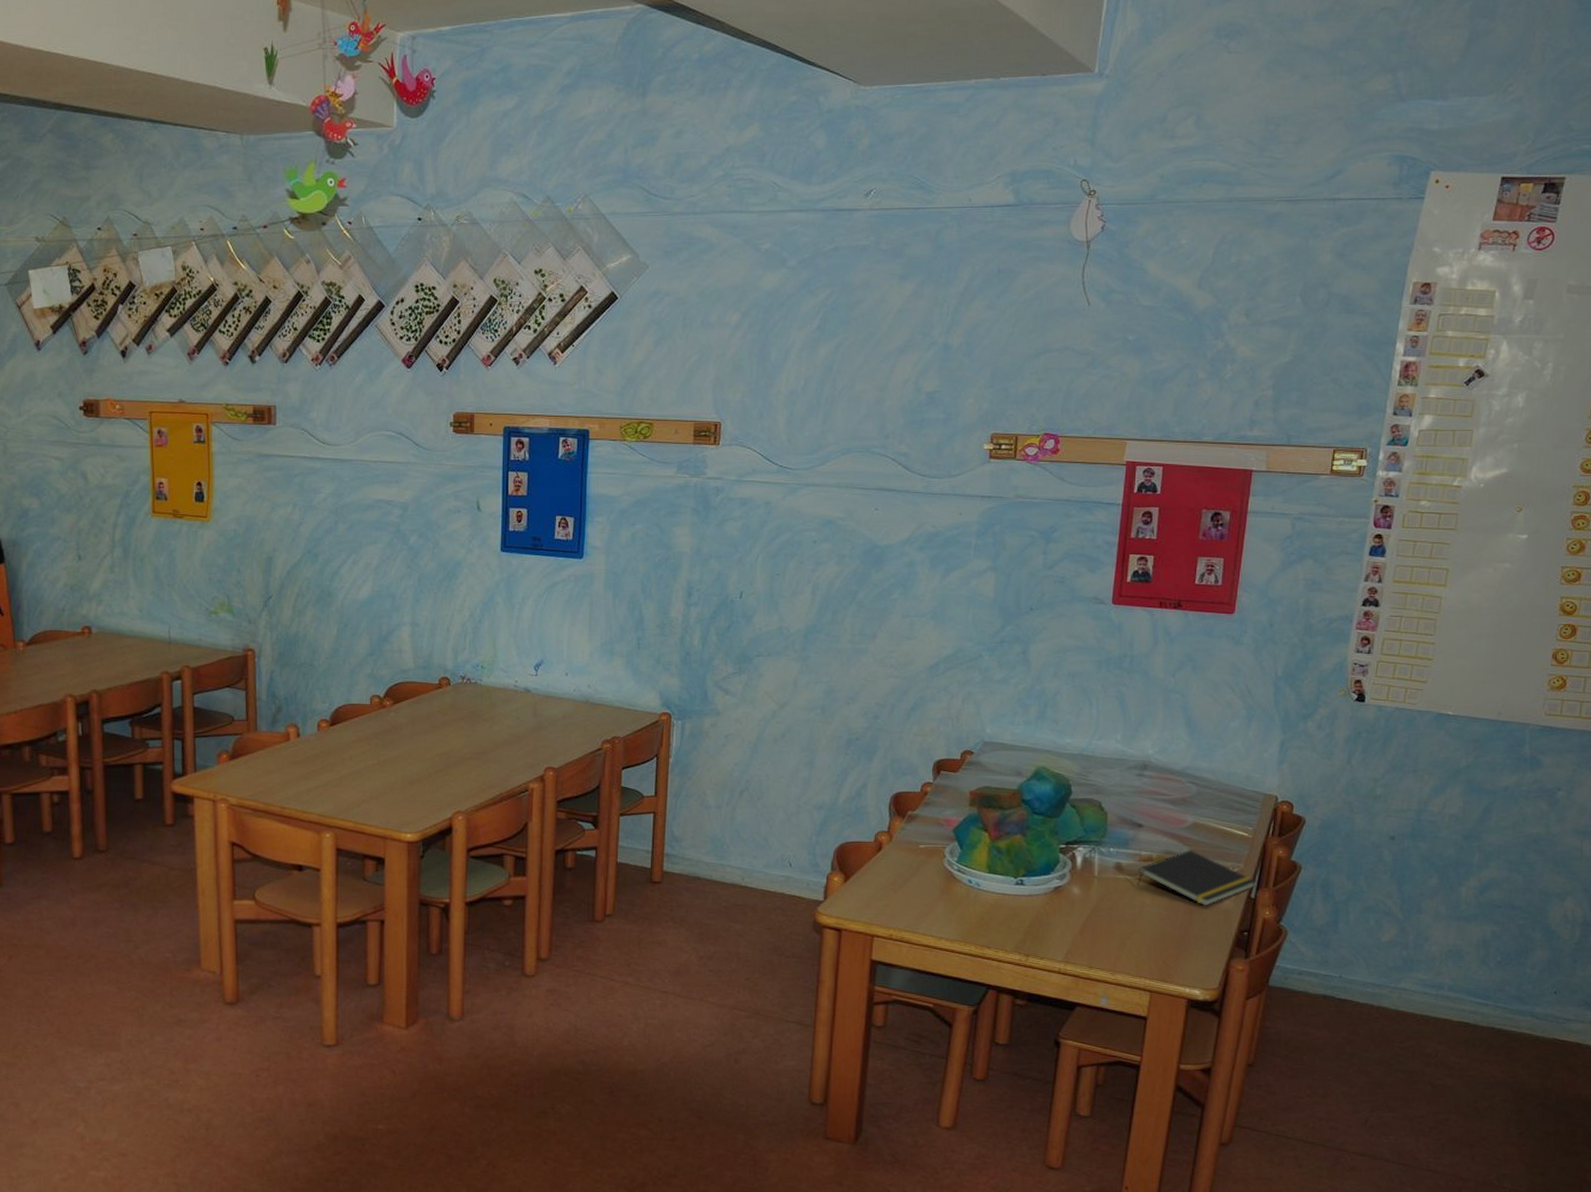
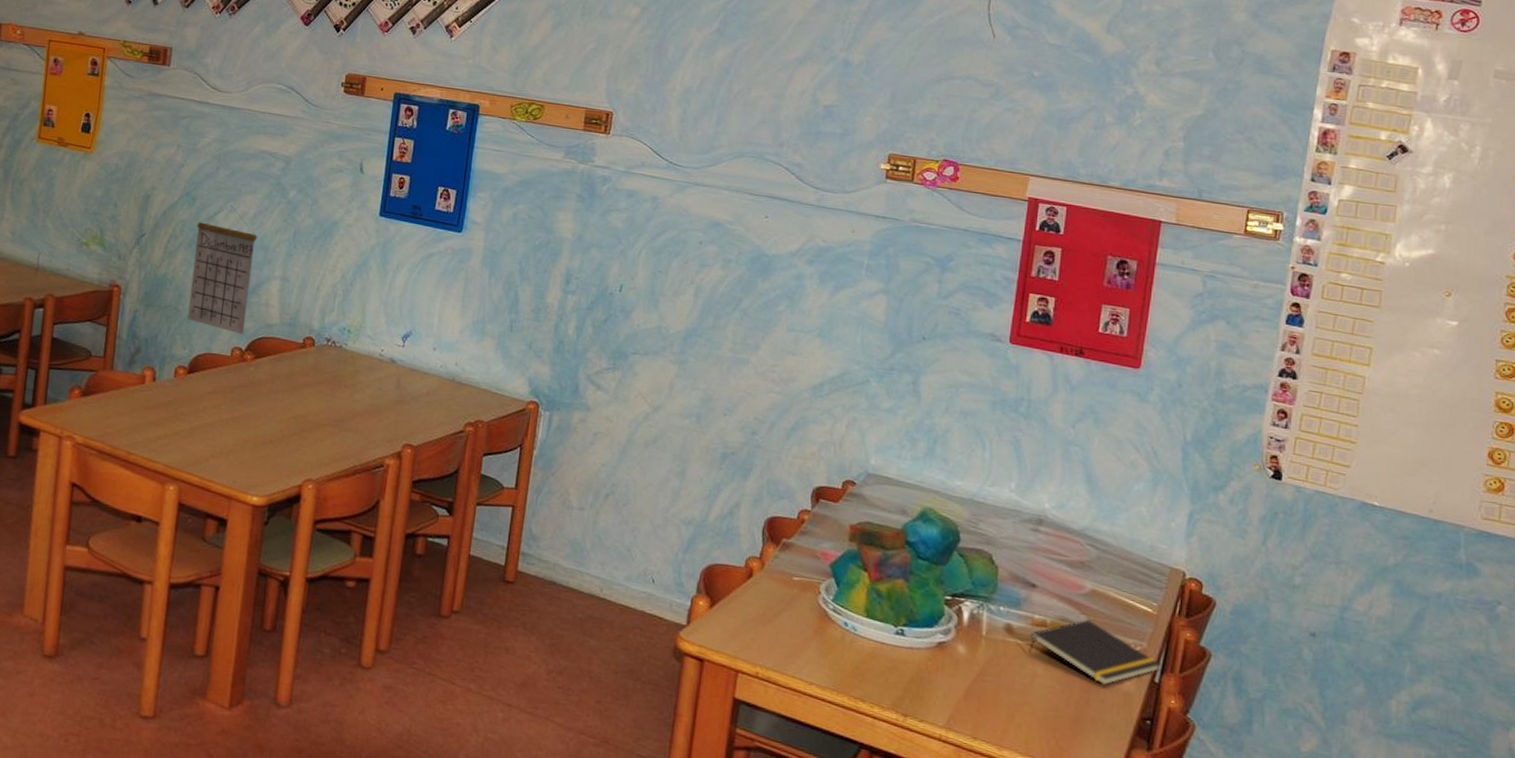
calendar: none [322,558,383,683] -> present [187,205,257,335]

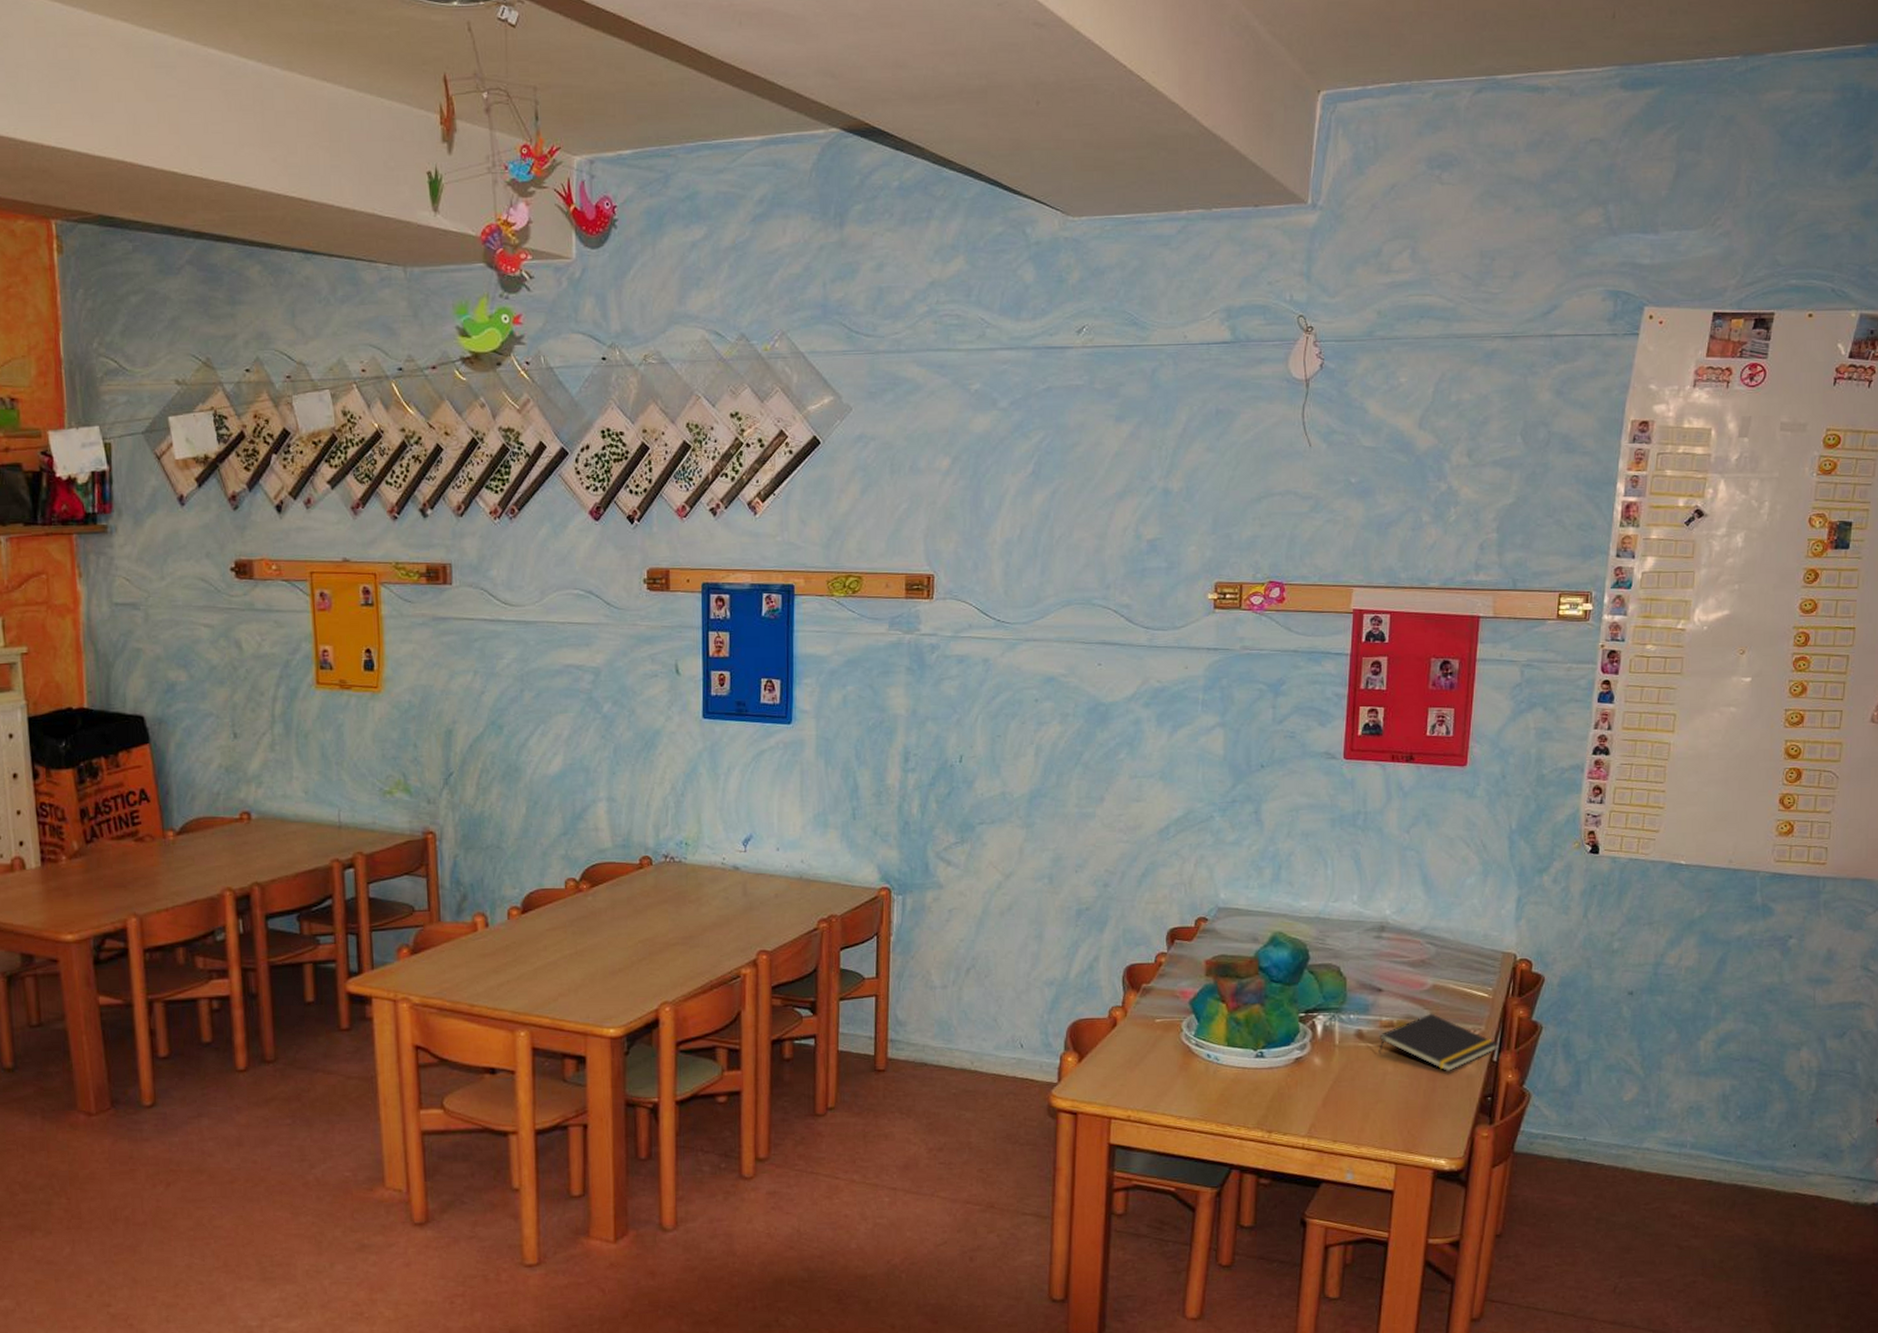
calendar: present [187,205,257,335] -> none [508,728,576,865]

